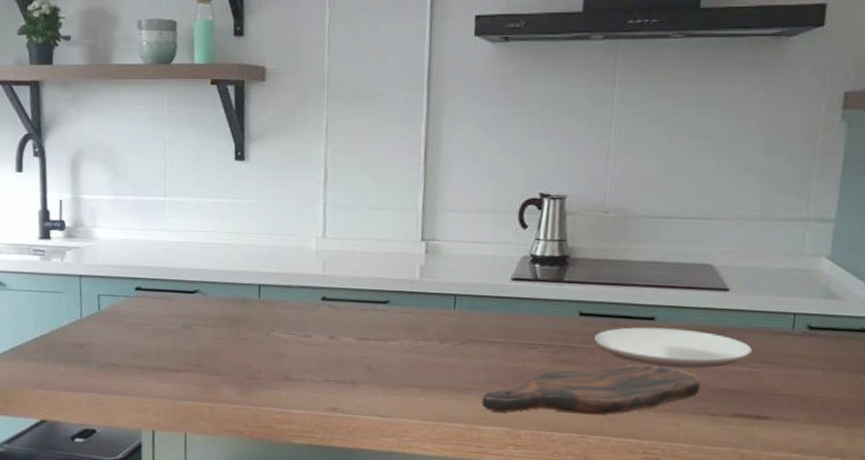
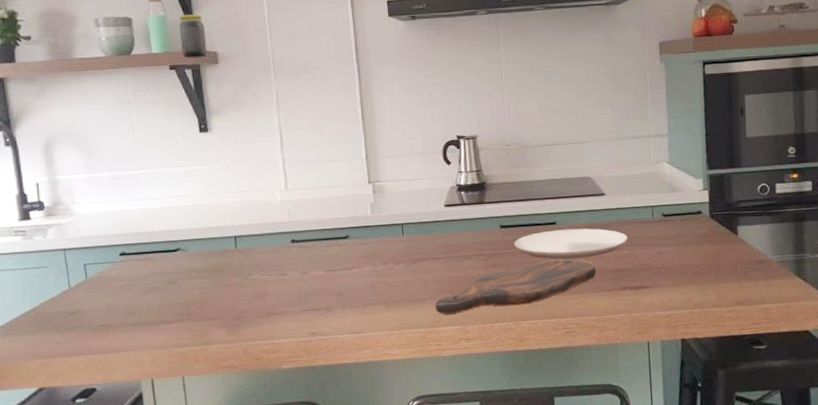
jar: none [226,21,256,73] -> present [179,14,207,59]

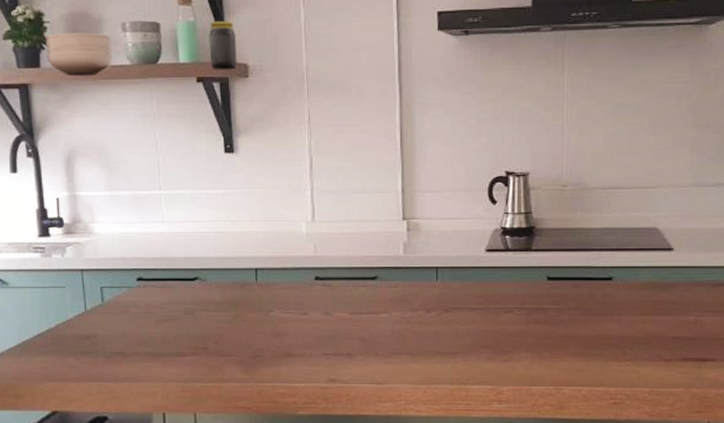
bowl: none [19,29,87,69] -> present [45,33,113,77]
cutting board: present [435,259,596,315] -> none [467,321,654,372]
plate: present [514,228,628,259] -> none [562,286,696,320]

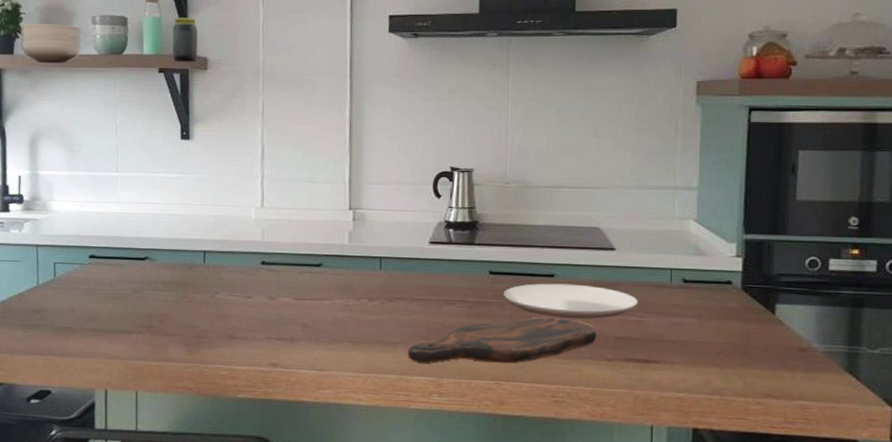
cutting board: none [467,321,654,372] -> present [408,317,596,363]
plate: none [562,286,696,320] -> present [504,283,638,319]

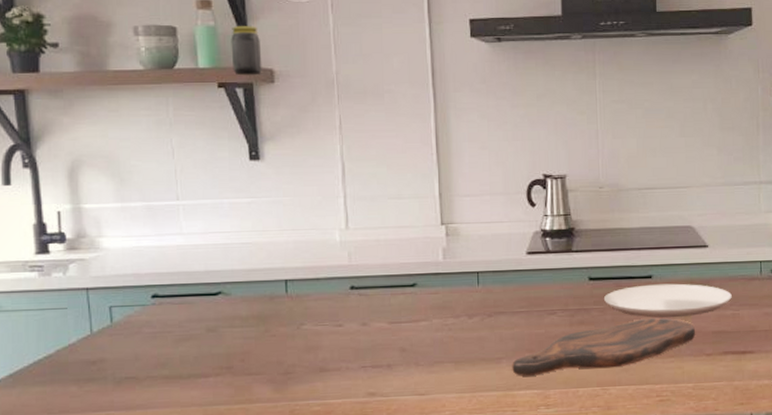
bowl: present [20,24,82,64] -> none [45,36,123,82]

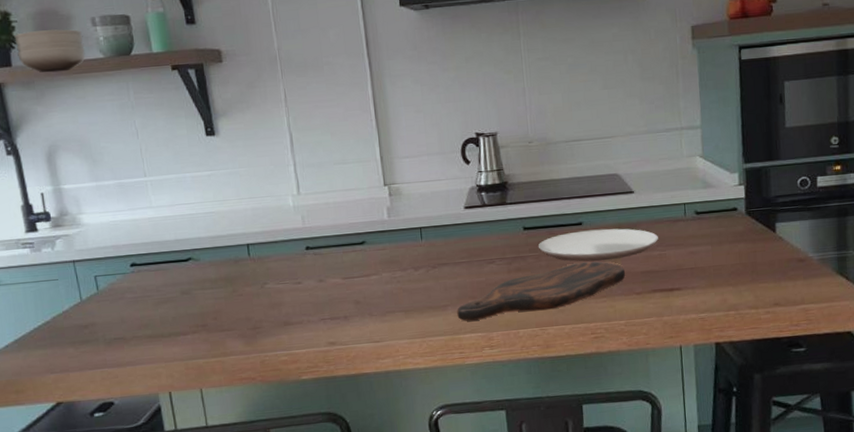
bowl: none [45,36,123,82] -> present [14,29,85,73]
jar: present [231,26,262,76] -> none [179,9,210,58]

